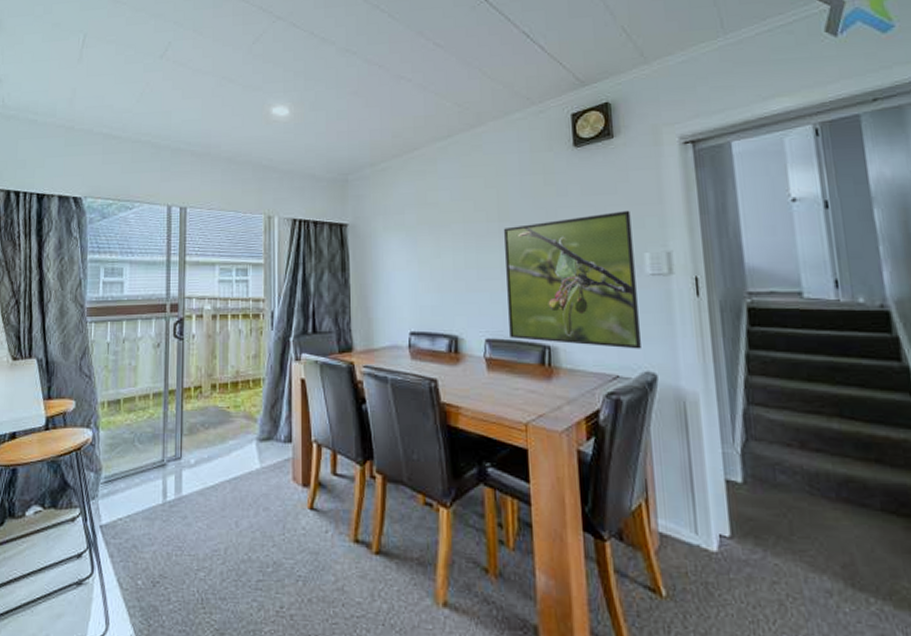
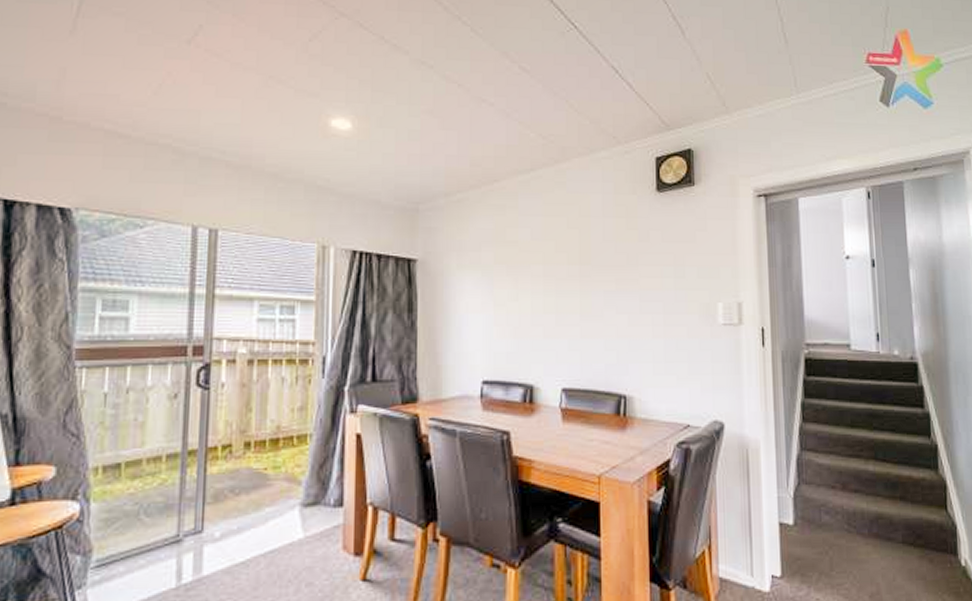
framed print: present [504,210,641,349] -> none [585,259,711,398]

